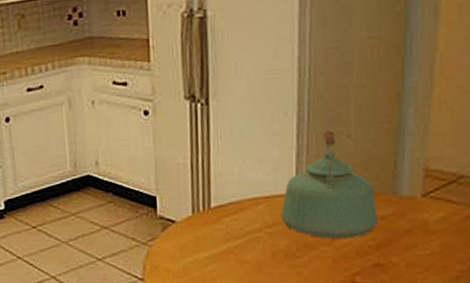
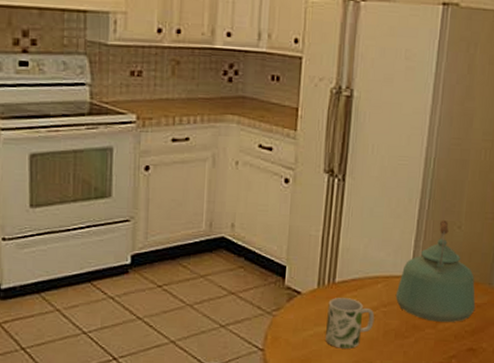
mug: none [206,222,259,273] -> present [326,298,375,349]

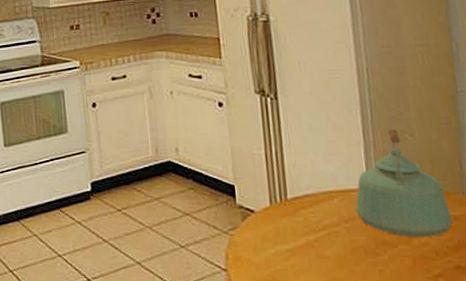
mug: present [326,298,375,349] -> none [284,215,339,268]

